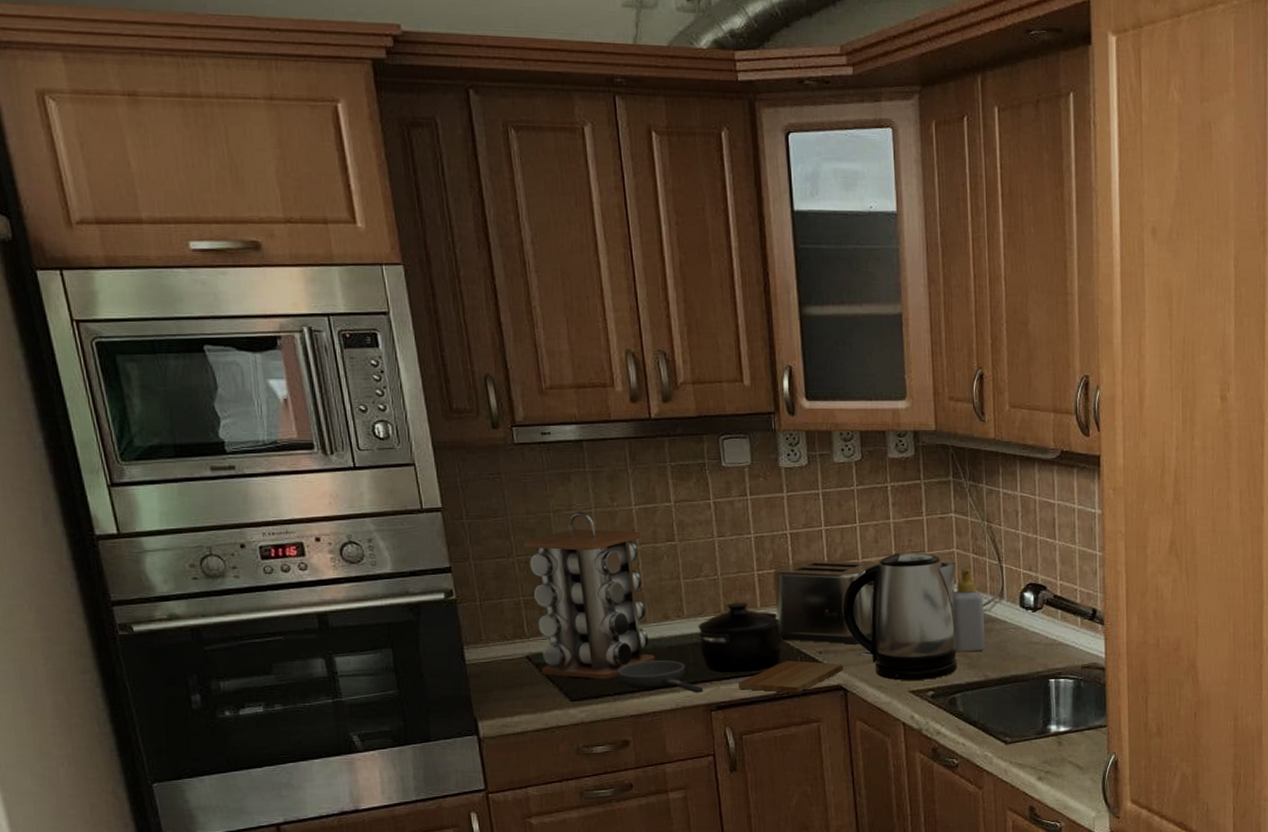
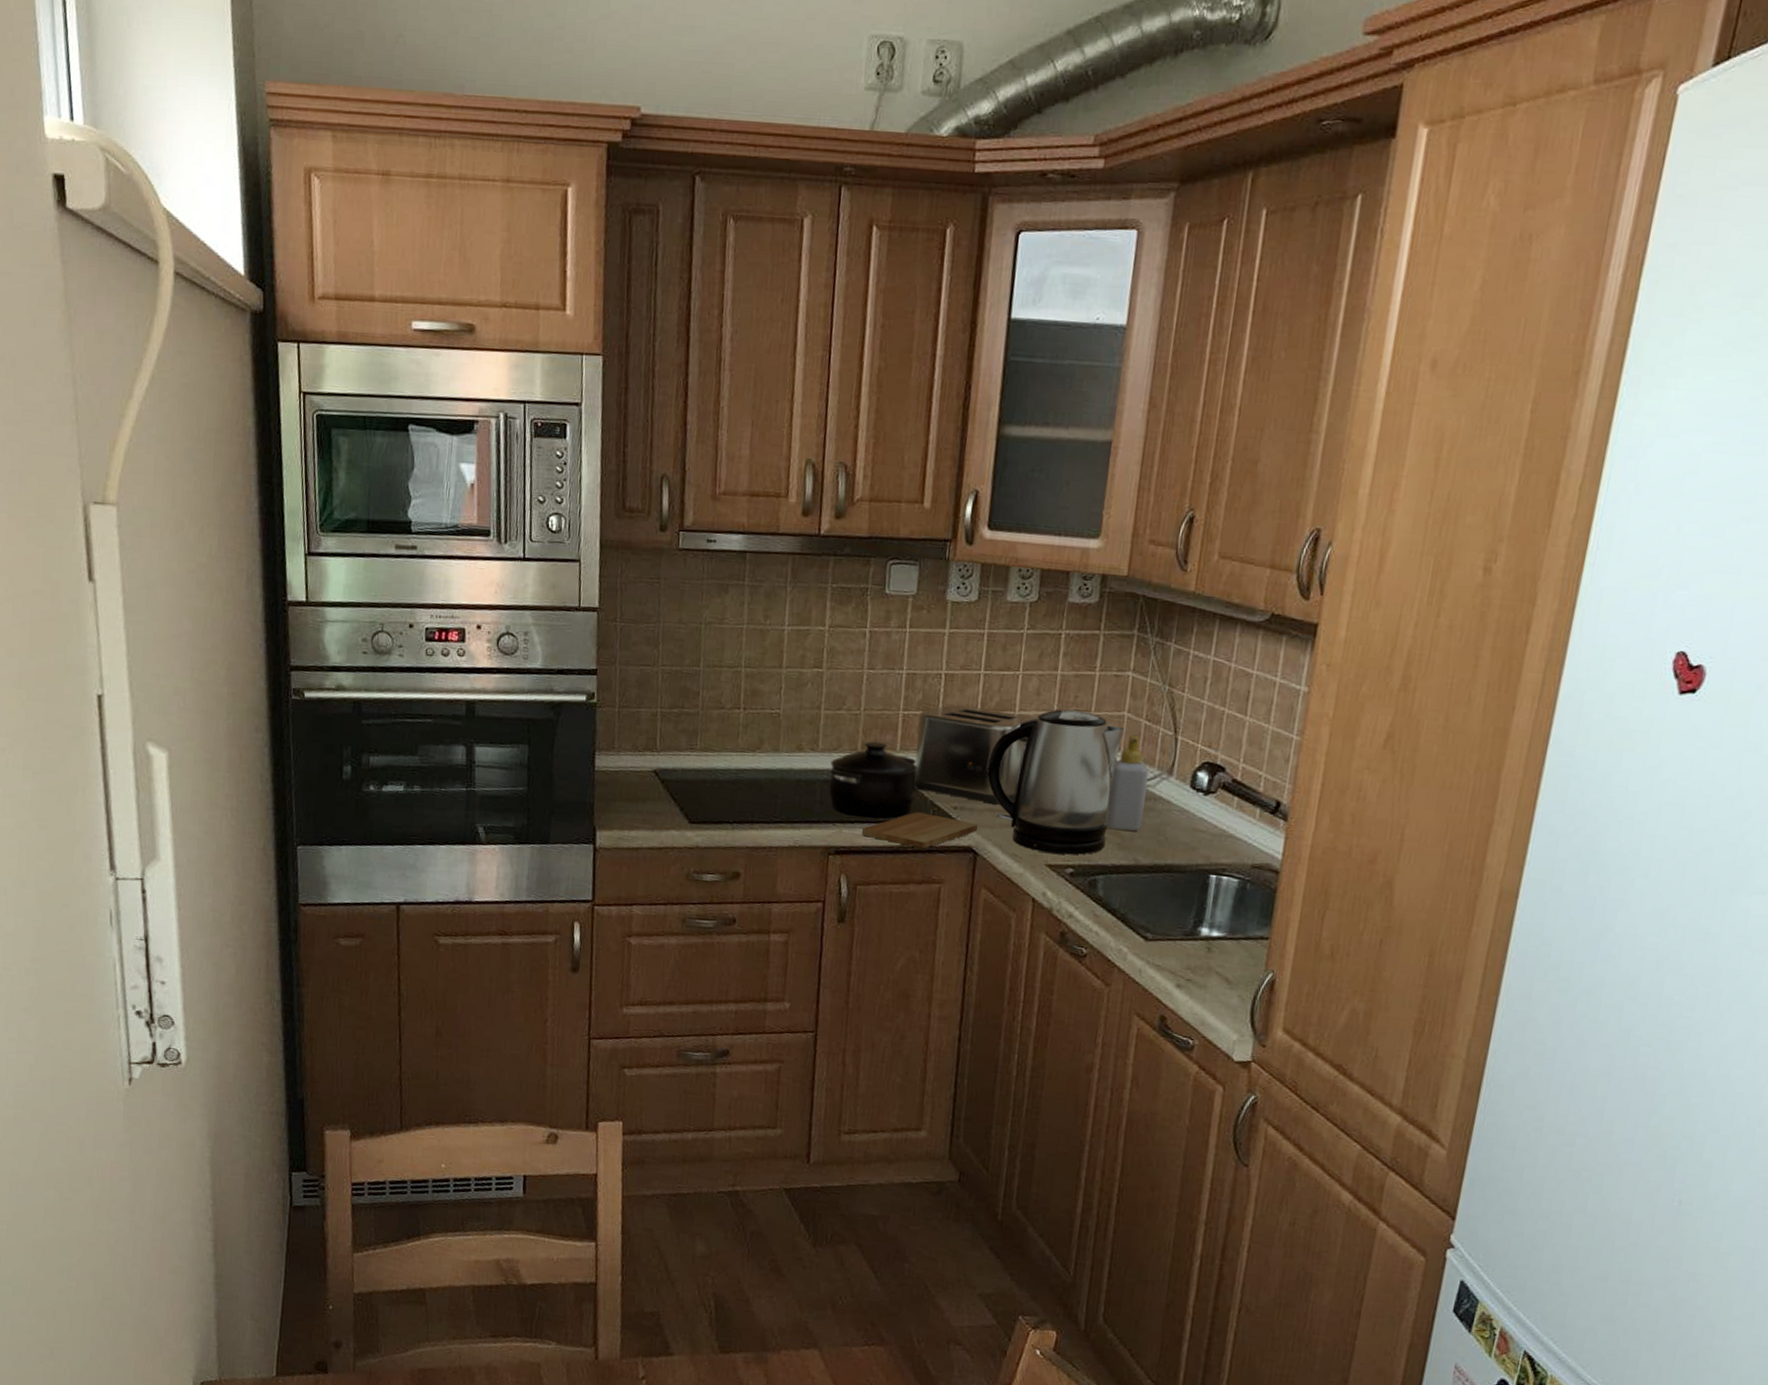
spice rack: present [523,512,655,680] -> none [666,626,789,806]
frying pan: present [617,660,704,694] -> none [740,791,826,834]

